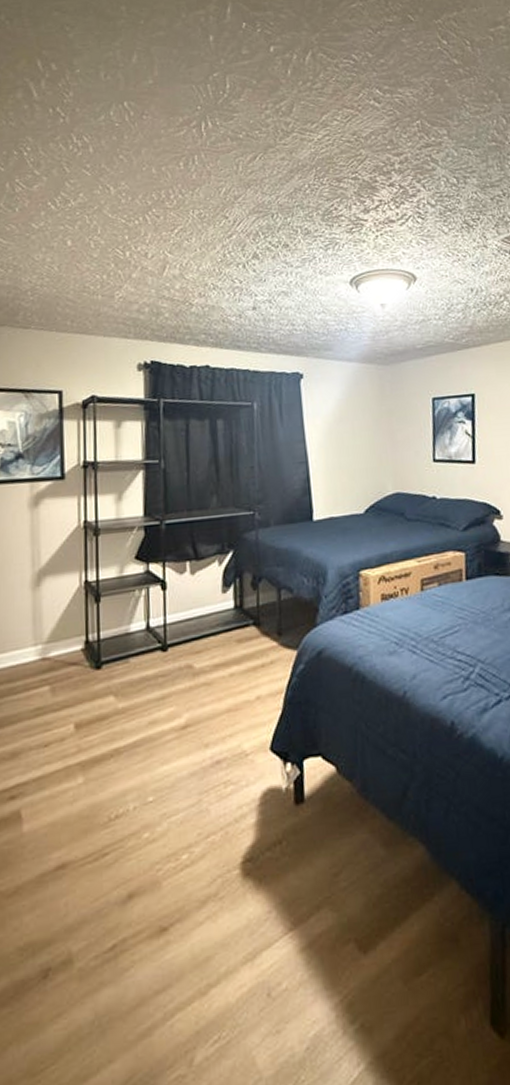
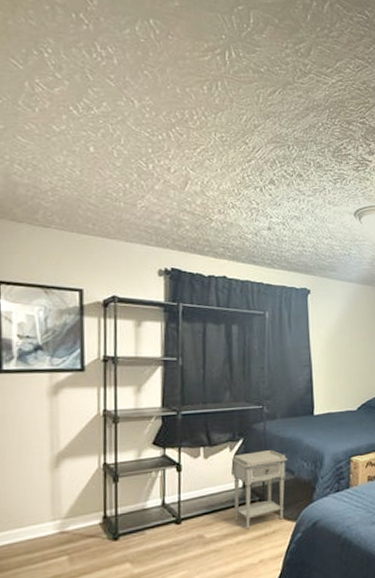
nightstand: none [220,563,285,658] -> present [231,450,288,529]

